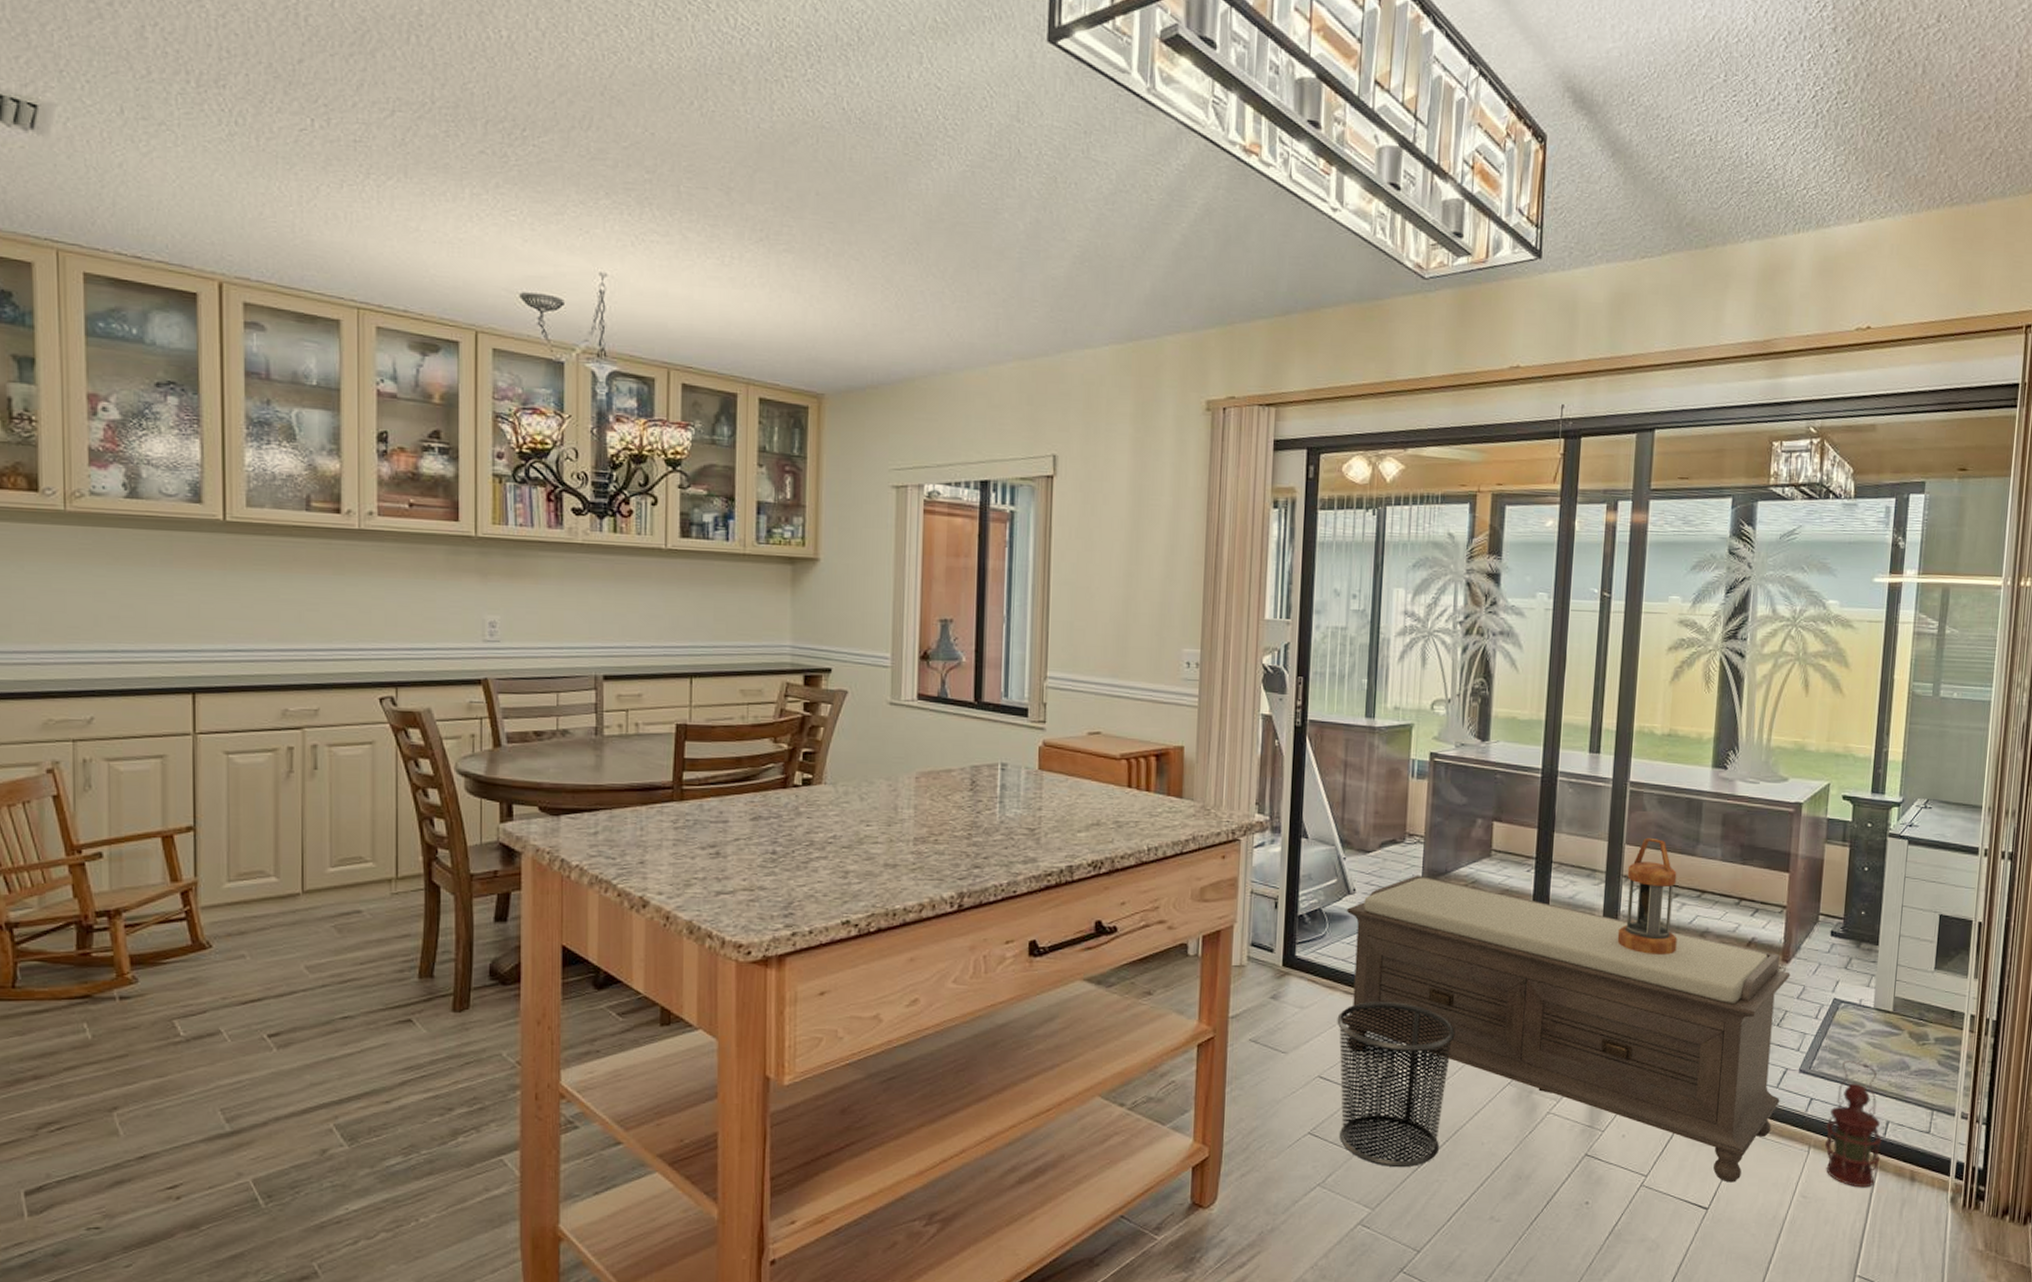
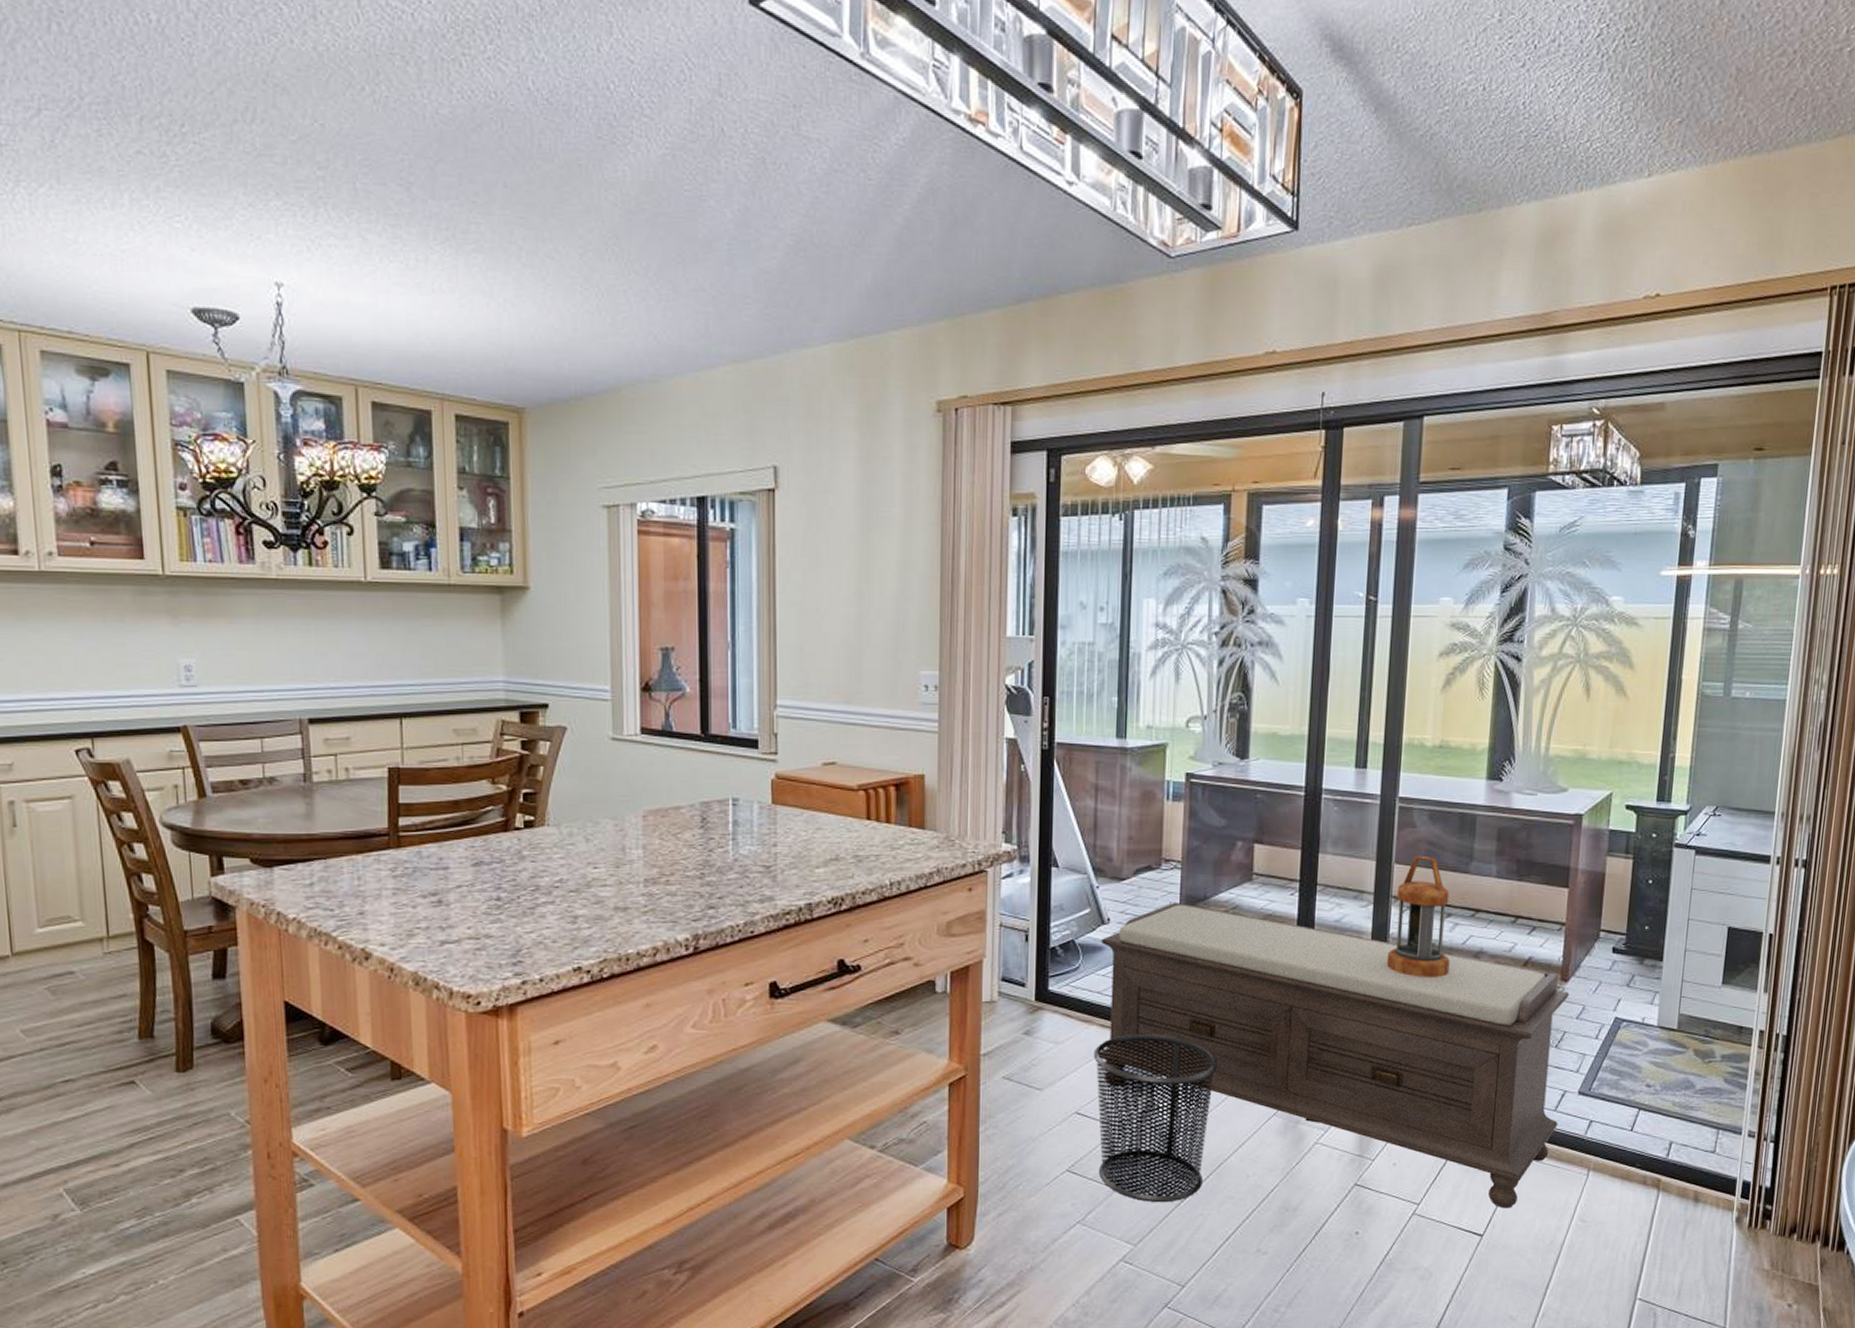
lantern: present [1824,1060,1882,1188] -> none [1604,1080,1665,1210]

